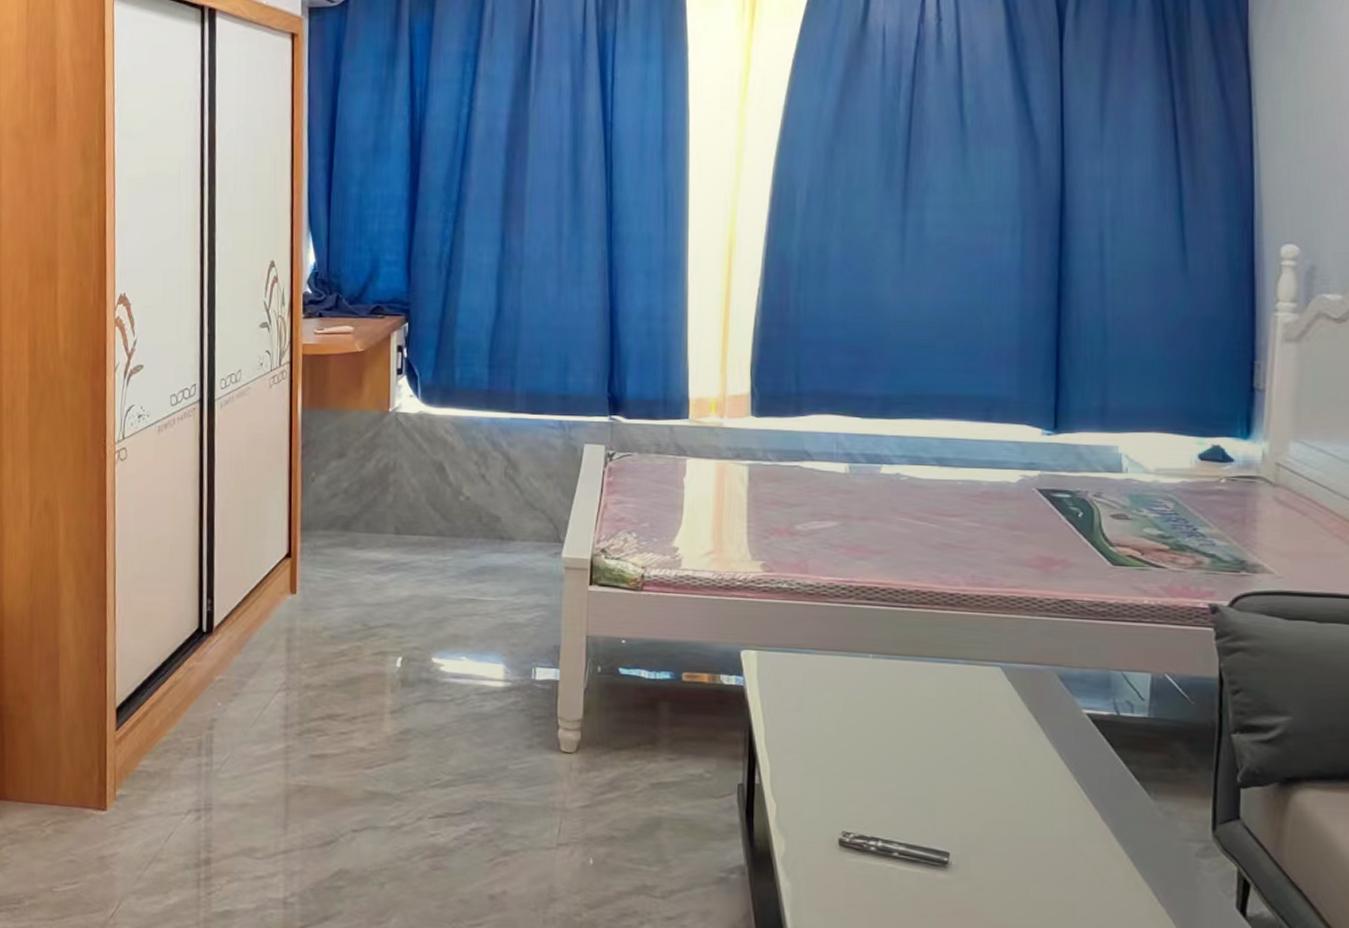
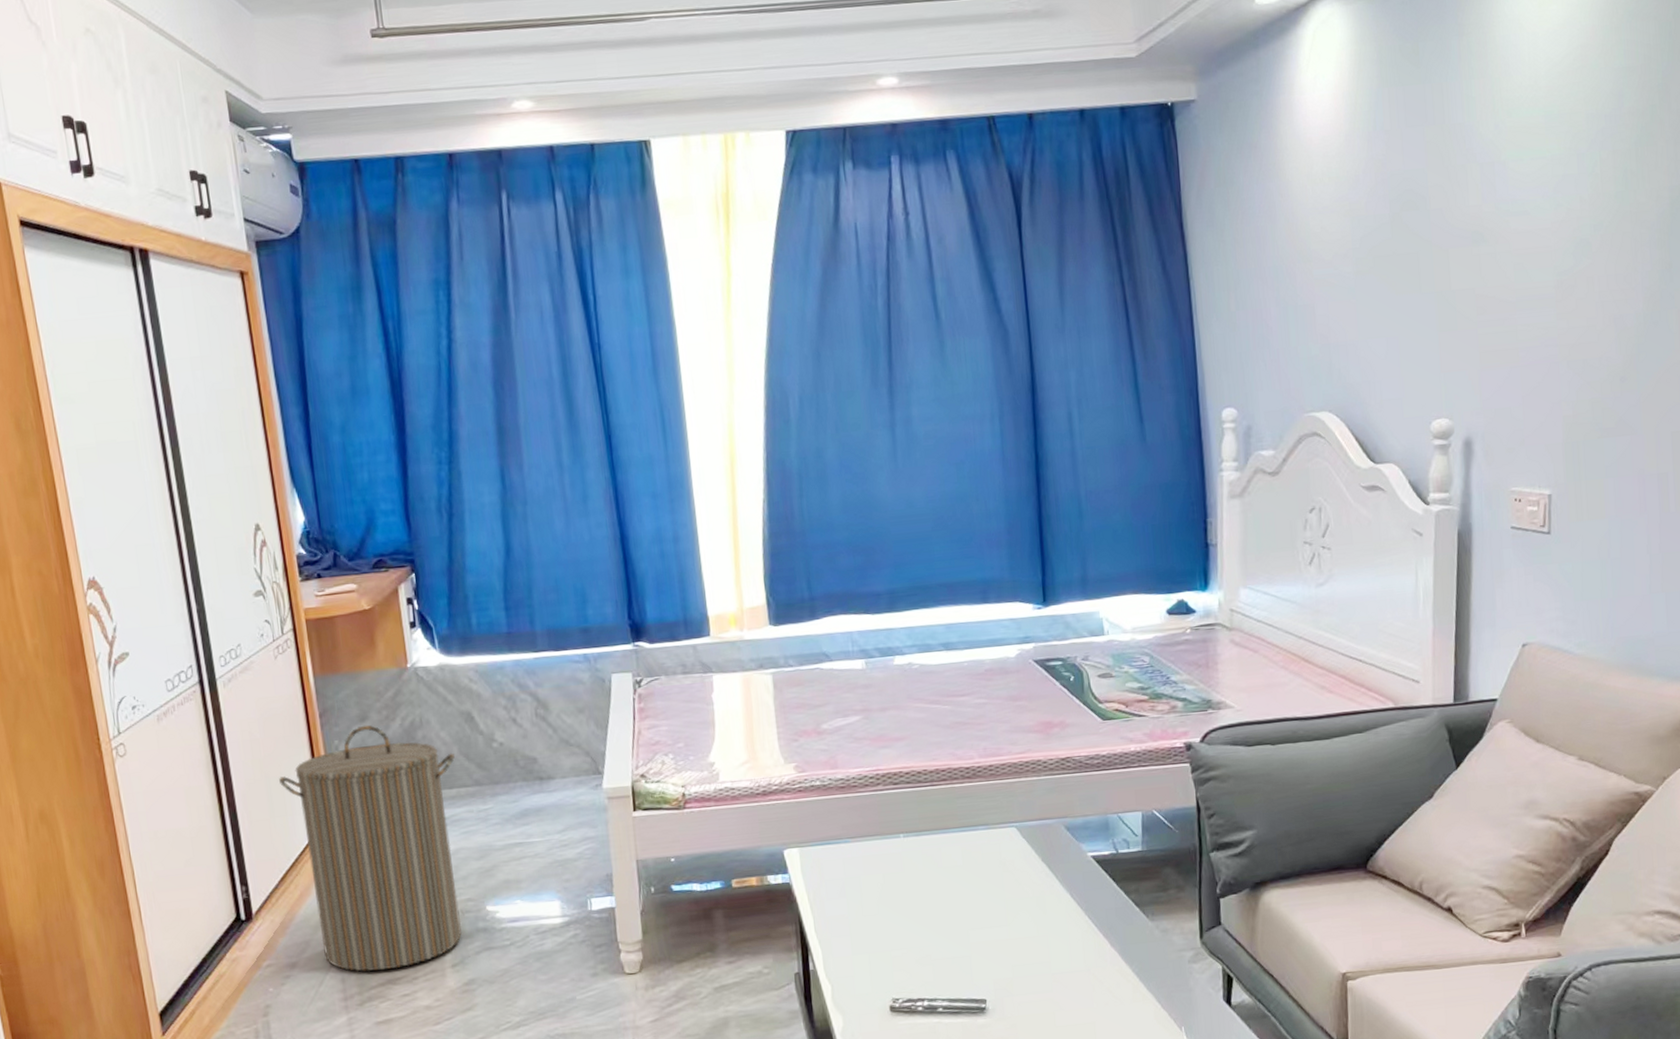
laundry hamper: none [256,461,422,705] -> present [279,725,462,972]

